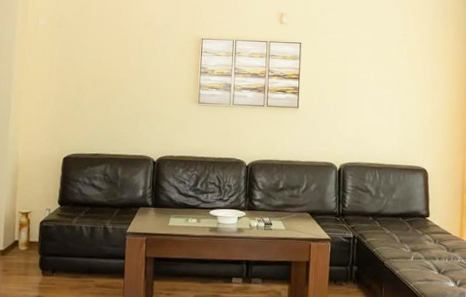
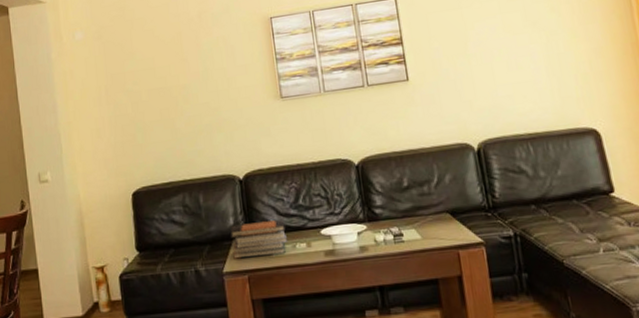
book stack: none [137,196,183,225] -> present [230,219,288,259]

